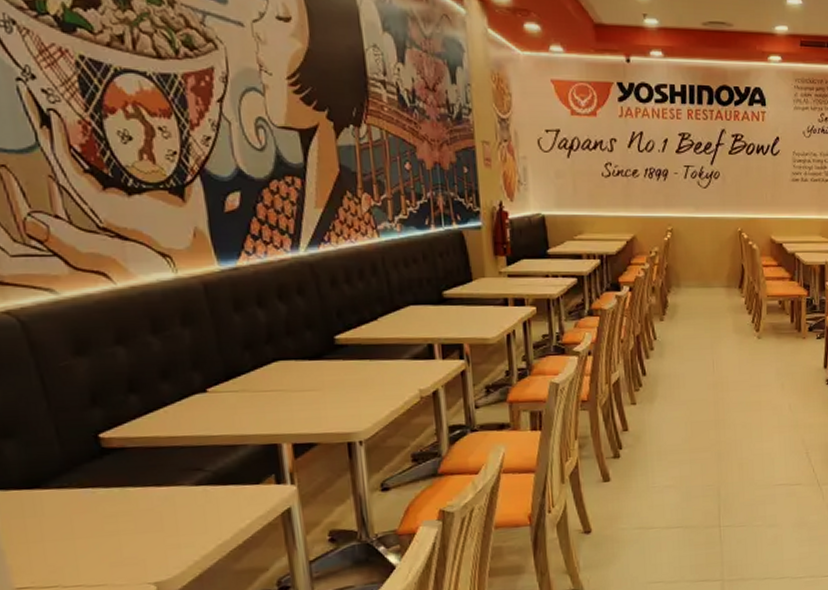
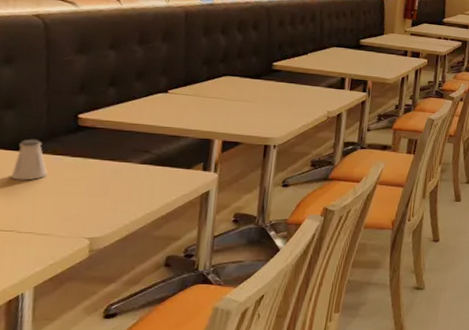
saltshaker: none [34,471,80,525] -> present [11,139,47,181]

